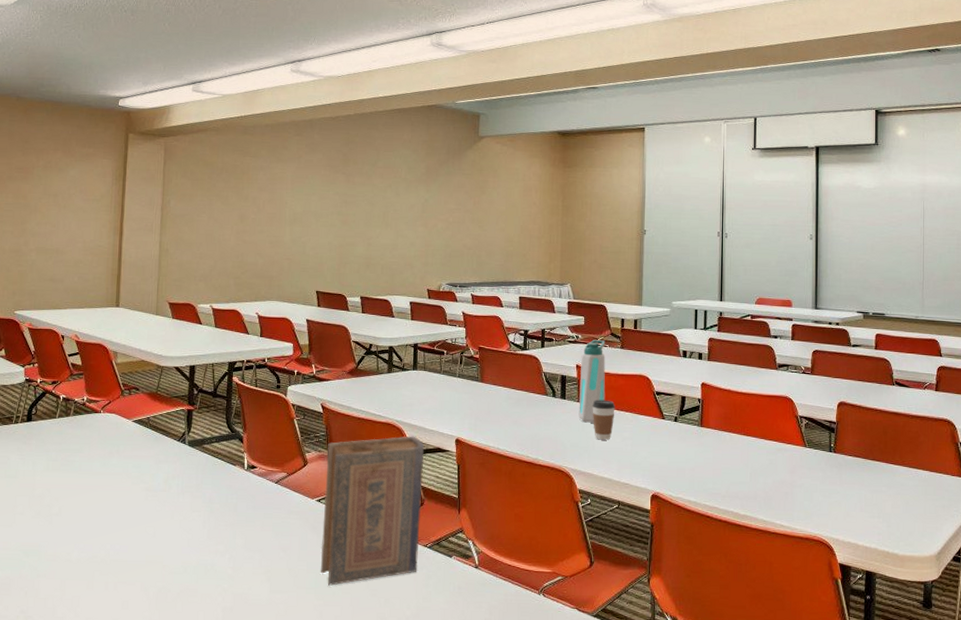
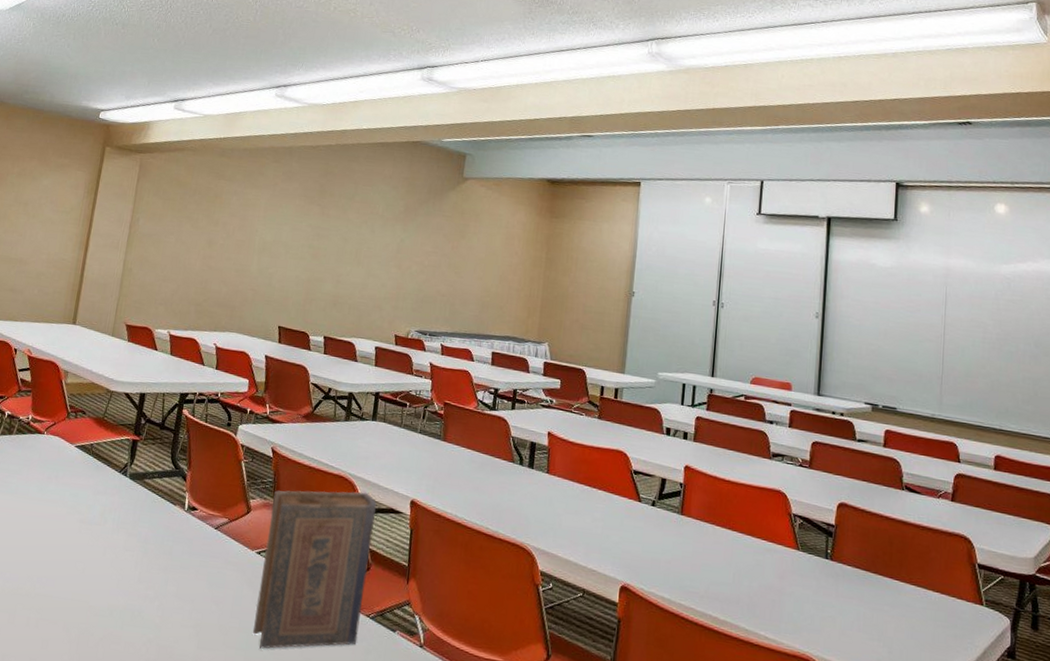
water bottle: present [578,340,606,423] -> none [546,406,582,498]
coffee cup: present [592,399,615,440] -> none [561,472,588,519]

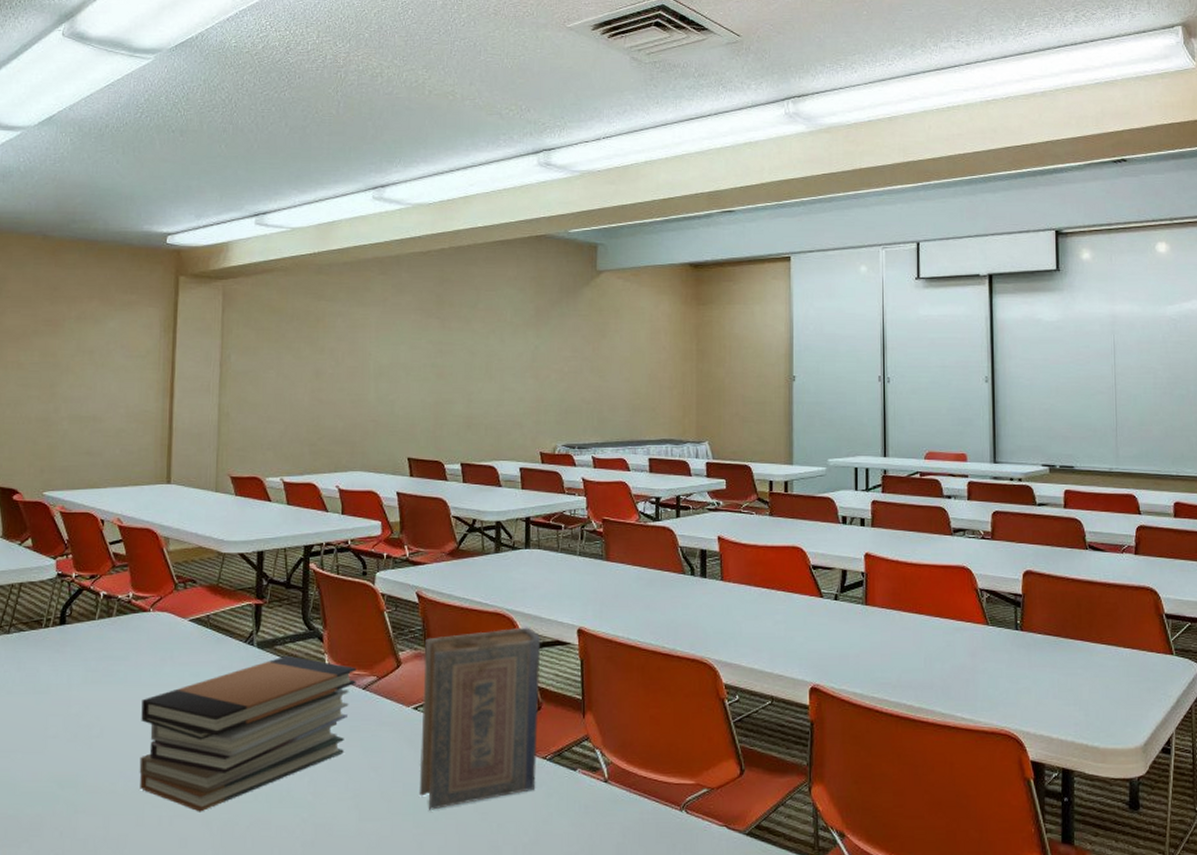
book stack: none [15,488,212,619] -> present [139,655,357,812]

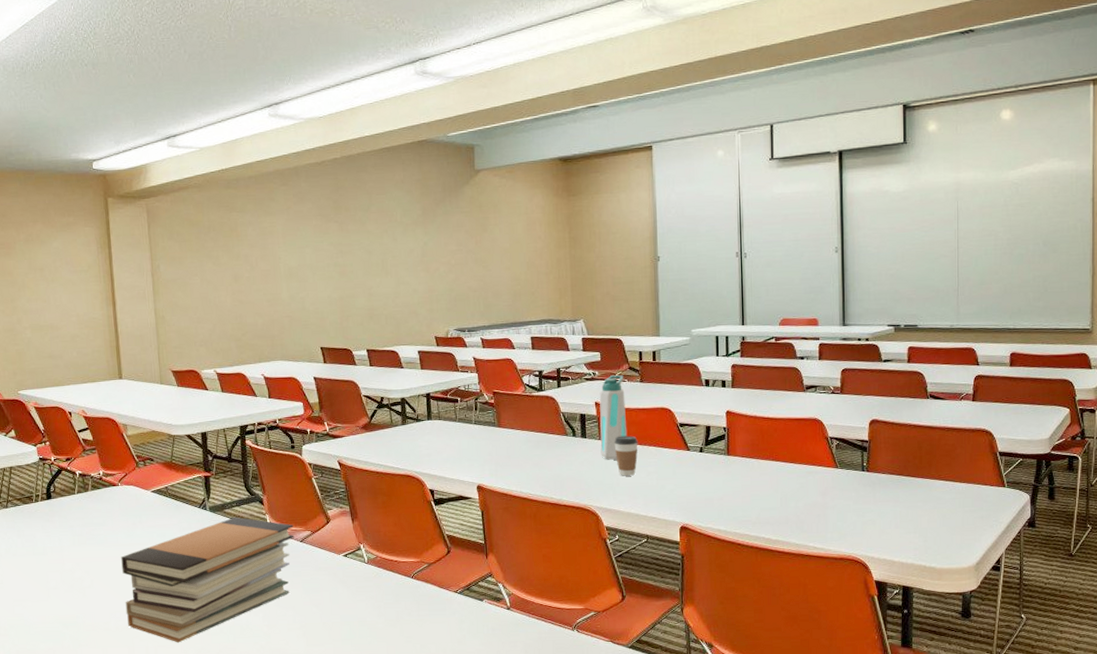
book: present [419,627,541,810] -> none [348,486,450,636]
water bottle: none [722,507,753,605] -> present [599,375,628,460]
coffee cup: none [738,577,765,625] -> present [614,435,638,476]

